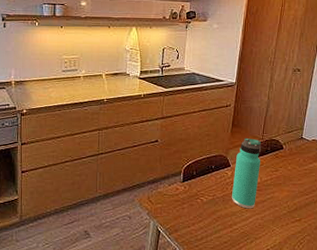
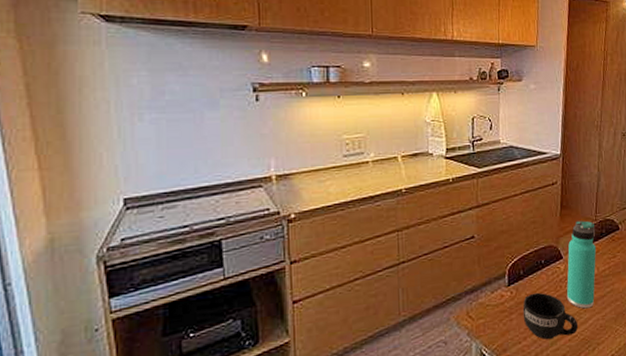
mug: none [193,190,239,229] -> present [522,292,578,340]

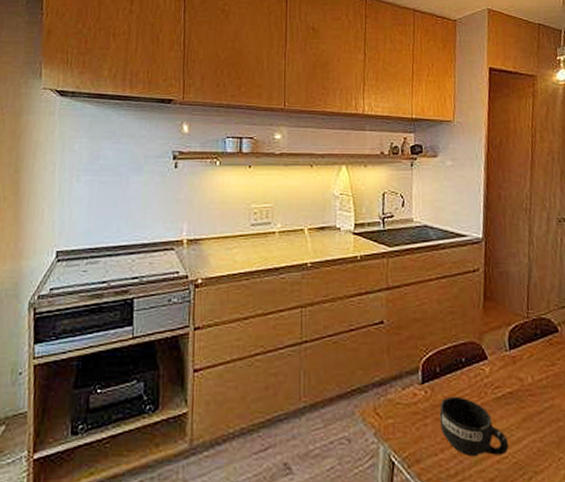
thermos bottle: present [566,220,597,309] -> none [493,317,530,425]

